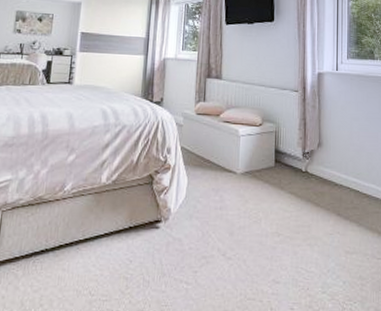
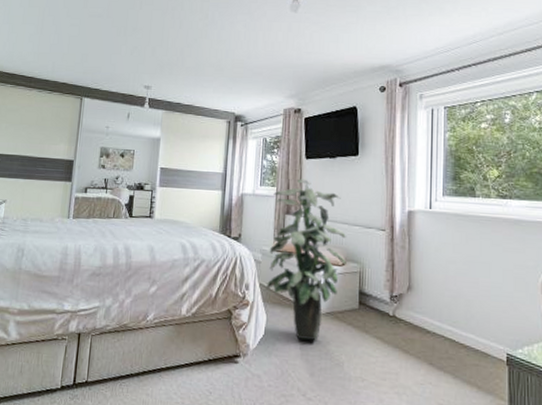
indoor plant: none [188,43,263,201] -> present [267,179,346,342]

